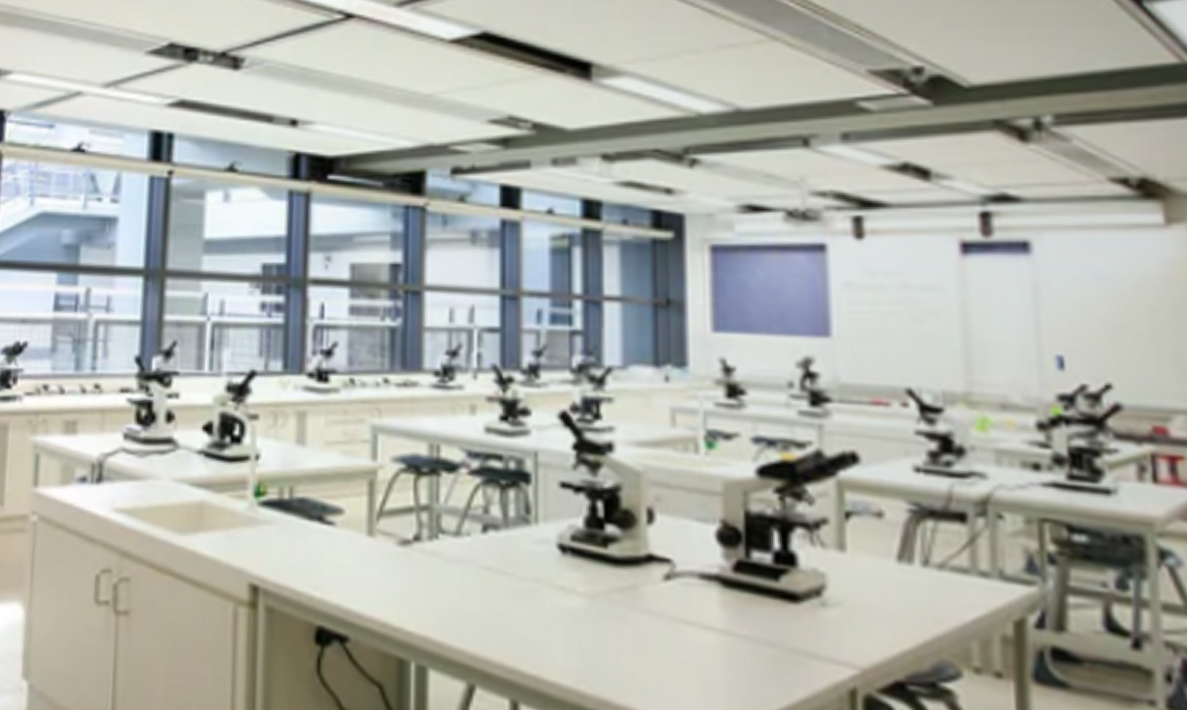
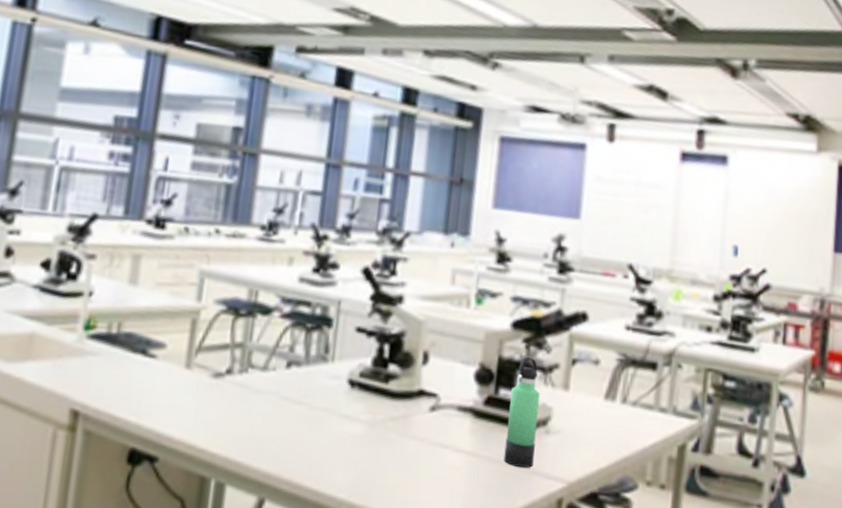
thermos bottle: none [767,510,810,650] -> present [504,356,540,468]

